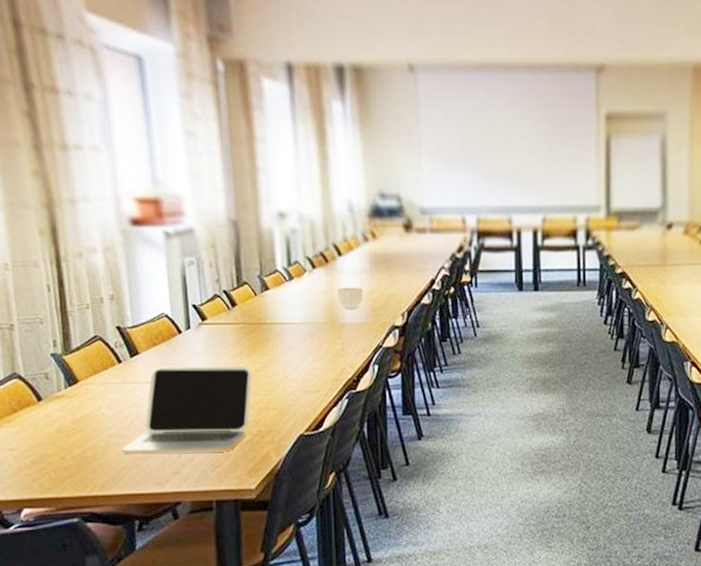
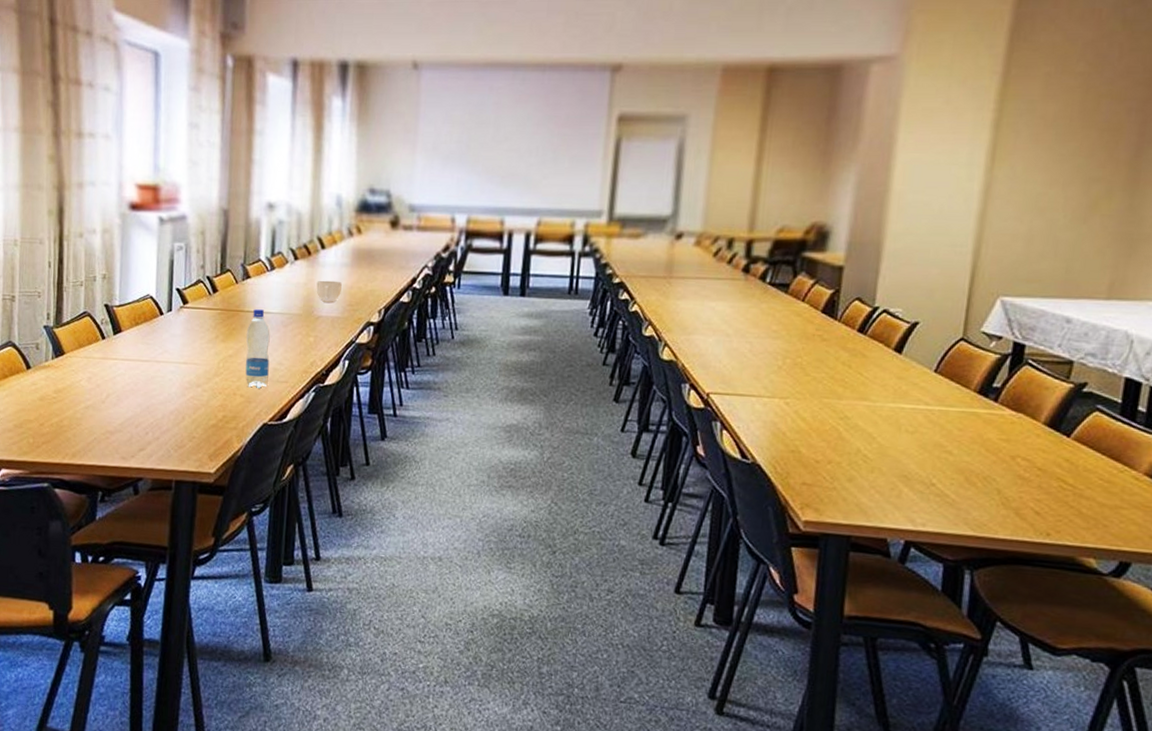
laptop: present [122,366,252,454] -> none [95,346,224,434]
bottle: none [271,319,300,400] -> present [245,308,270,388]

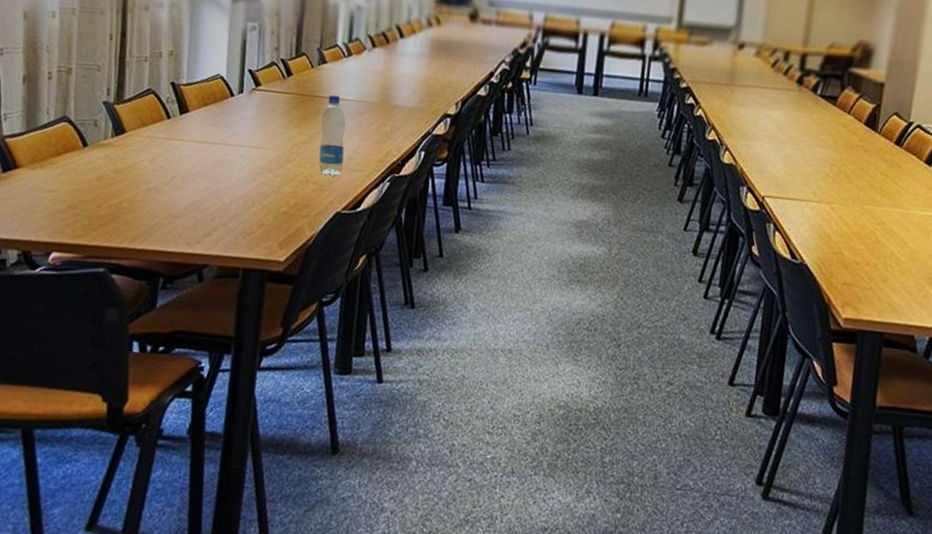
cup: present [316,280,342,304] -> none [393,69,420,94]

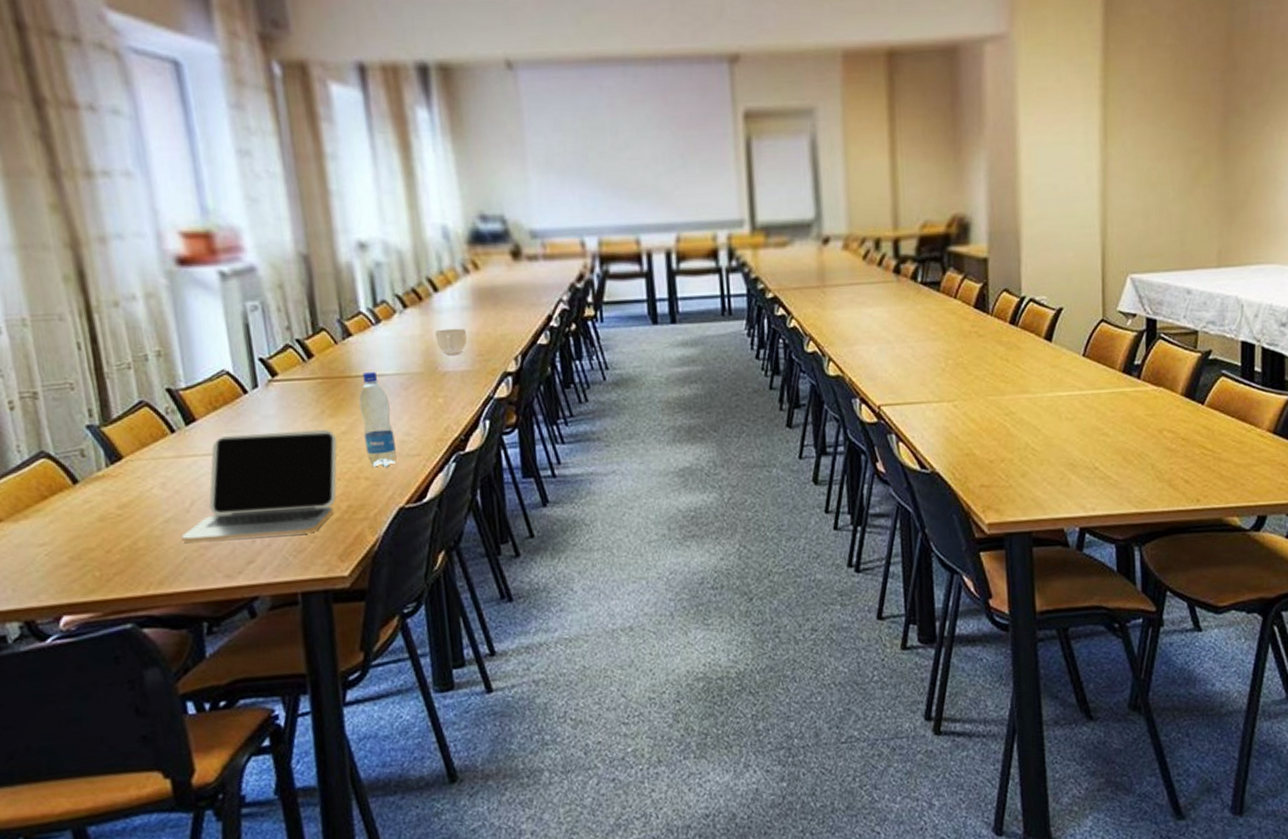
laptop: none [158,128,297,220] -> present [181,429,337,542]
cup: none [393,69,420,94] -> present [435,328,467,356]

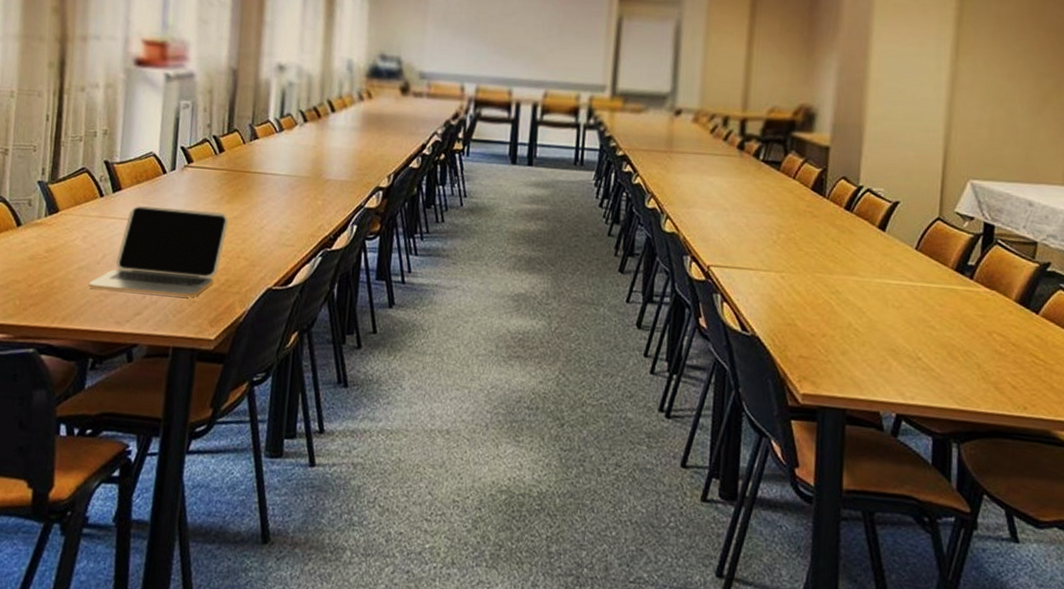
bottle: present [358,371,397,468] -> none [250,169,277,252]
cup: present [435,328,467,356] -> none [325,143,351,167]

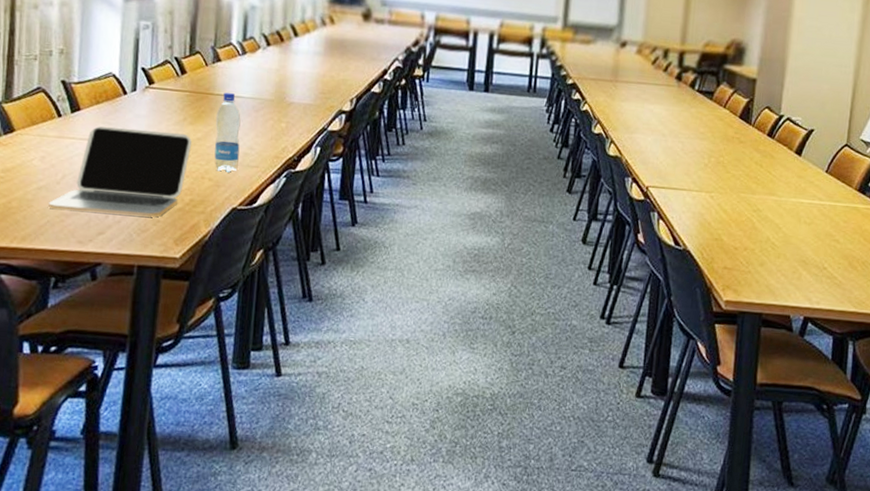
bottle: none [250,169,277,252] -> present [214,92,241,172]

